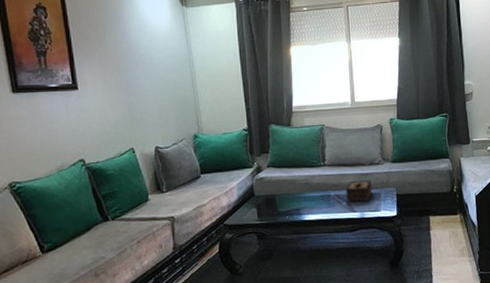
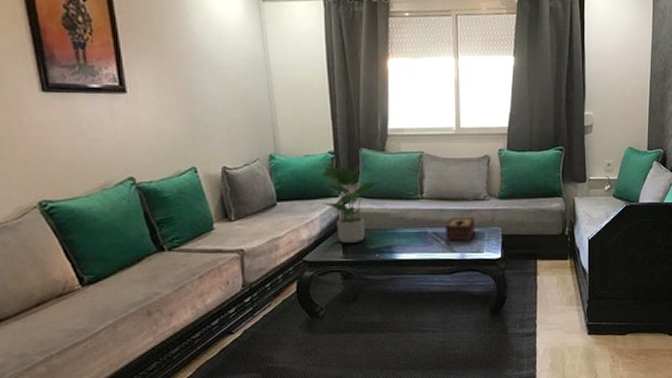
potted plant: none [238,141,287,208] -> present [322,166,379,244]

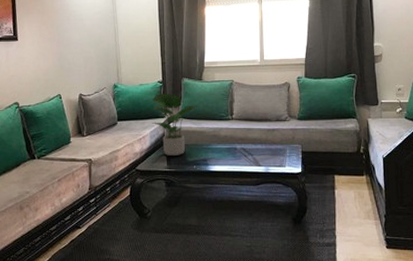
tissue box: present [444,217,475,241] -> none [251,136,278,156]

